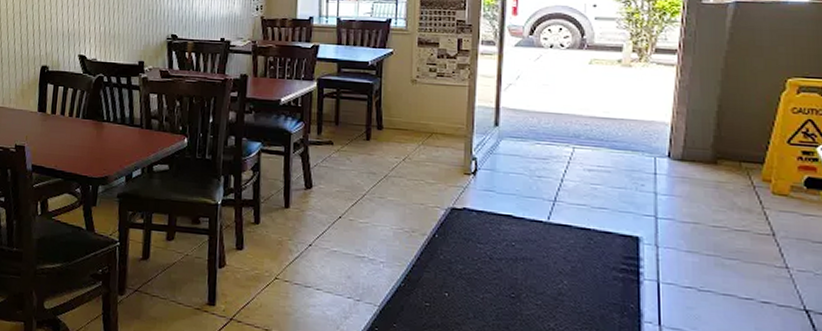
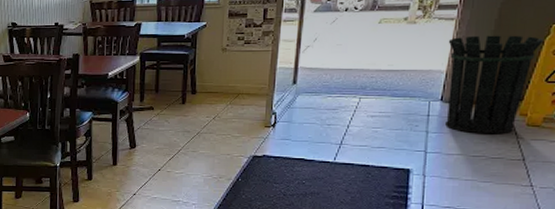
waste bin: none [670,85,779,201] -> present [445,35,543,133]

